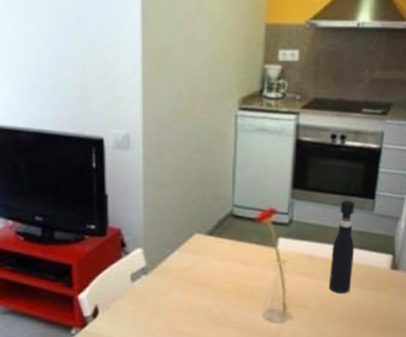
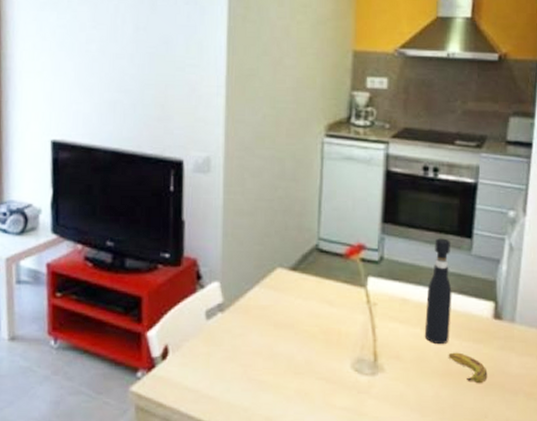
banana: none [349,299,384,325] -> present [448,352,488,384]

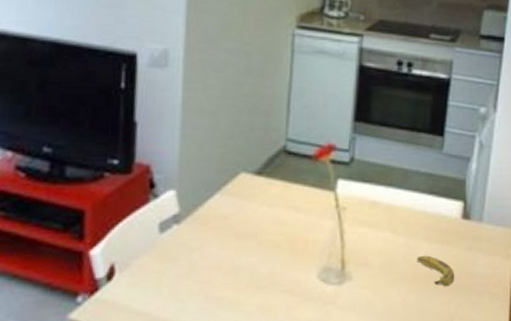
pepper grinder: present [424,238,452,345] -> none [393,137,423,249]

